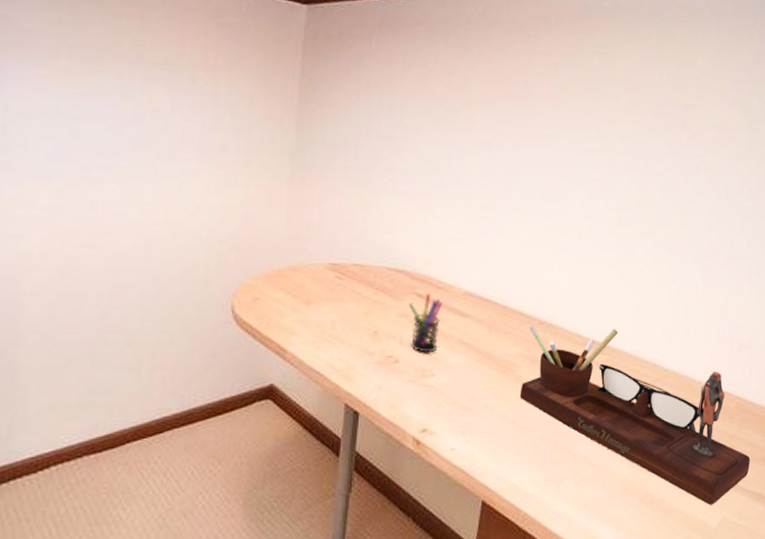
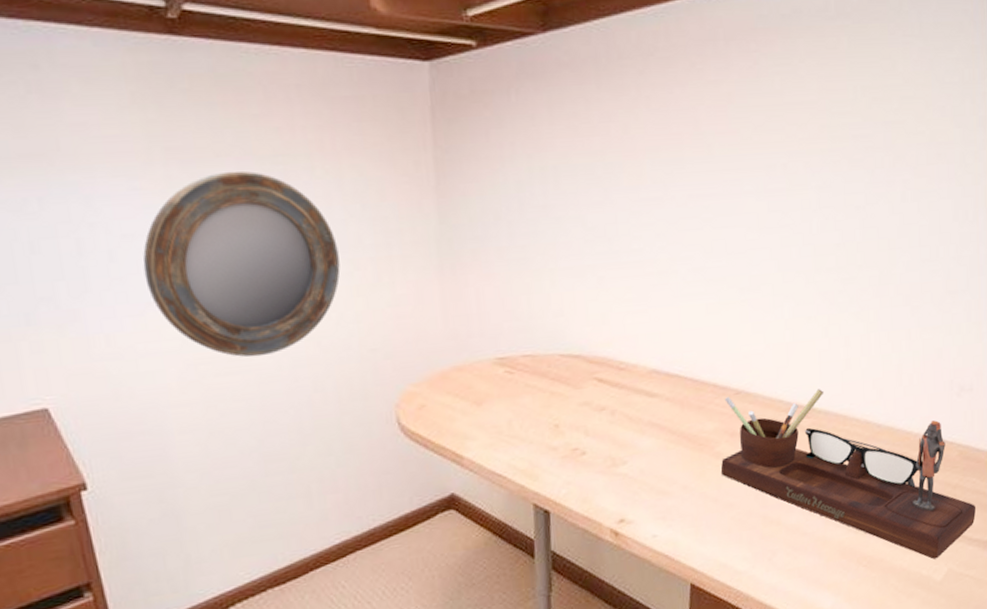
home mirror: none [30,71,205,235] -> present [143,170,341,357]
pen holder: present [408,293,443,353] -> none [589,376,627,441]

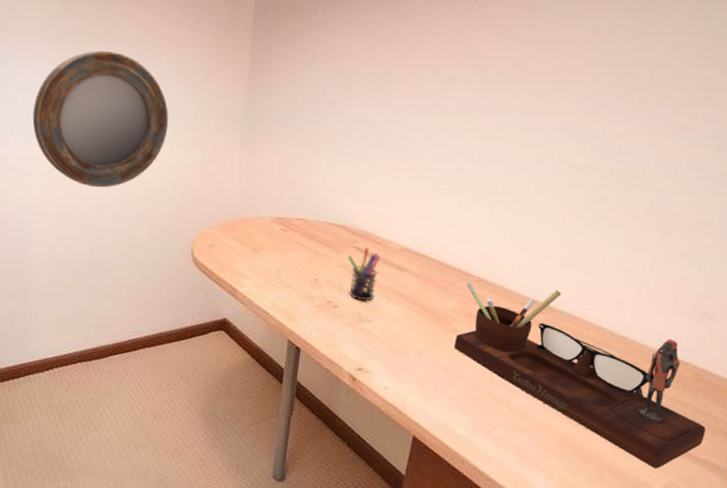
pen holder: none [589,376,627,441] -> present [347,247,381,301]

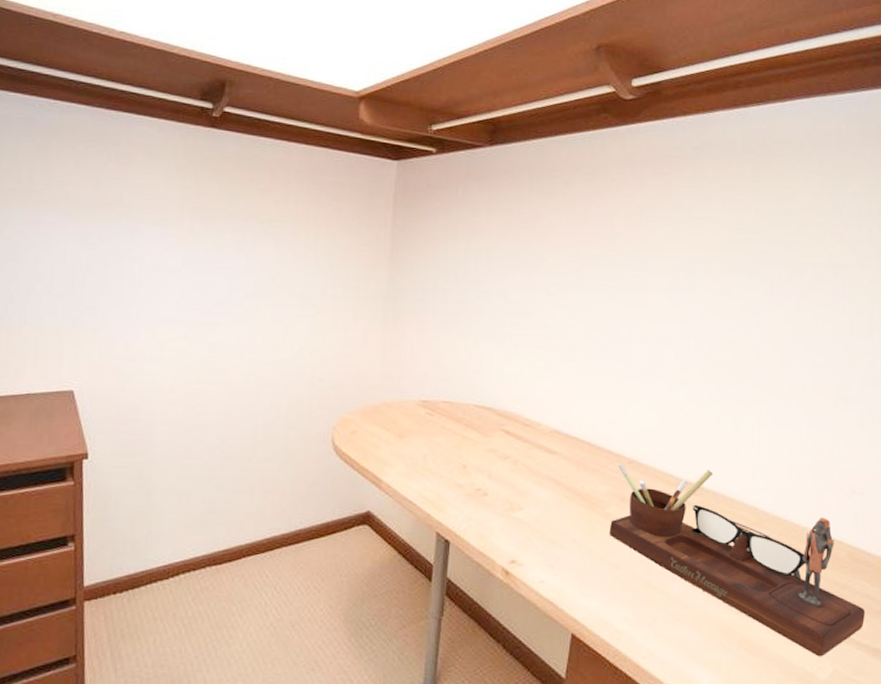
home mirror: present [32,50,169,188] -> none [161,228,307,373]
pen holder: present [347,247,381,301] -> none [496,430,530,488]

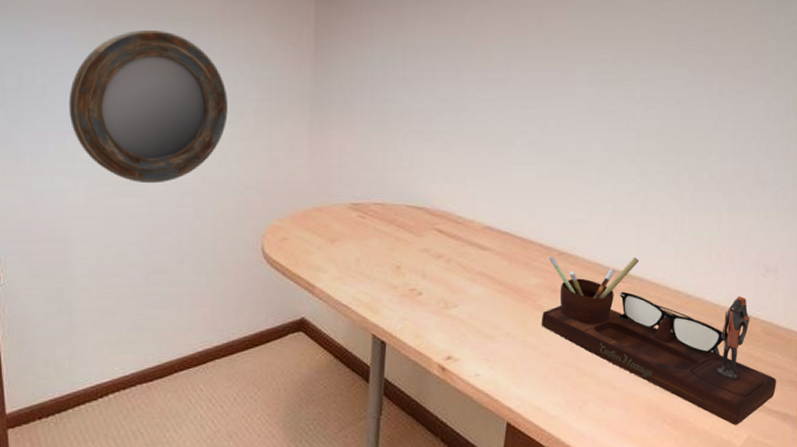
home mirror: none [161,228,307,373] -> present [68,29,228,184]

